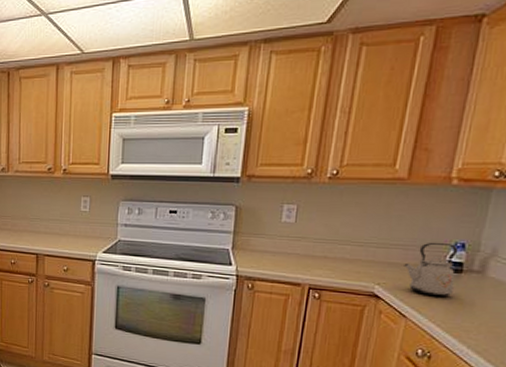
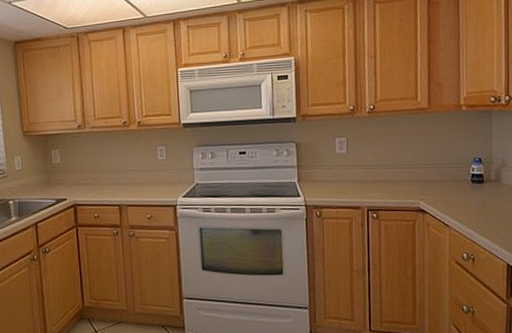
kettle: present [404,242,459,296] -> none [439,158,480,205]

